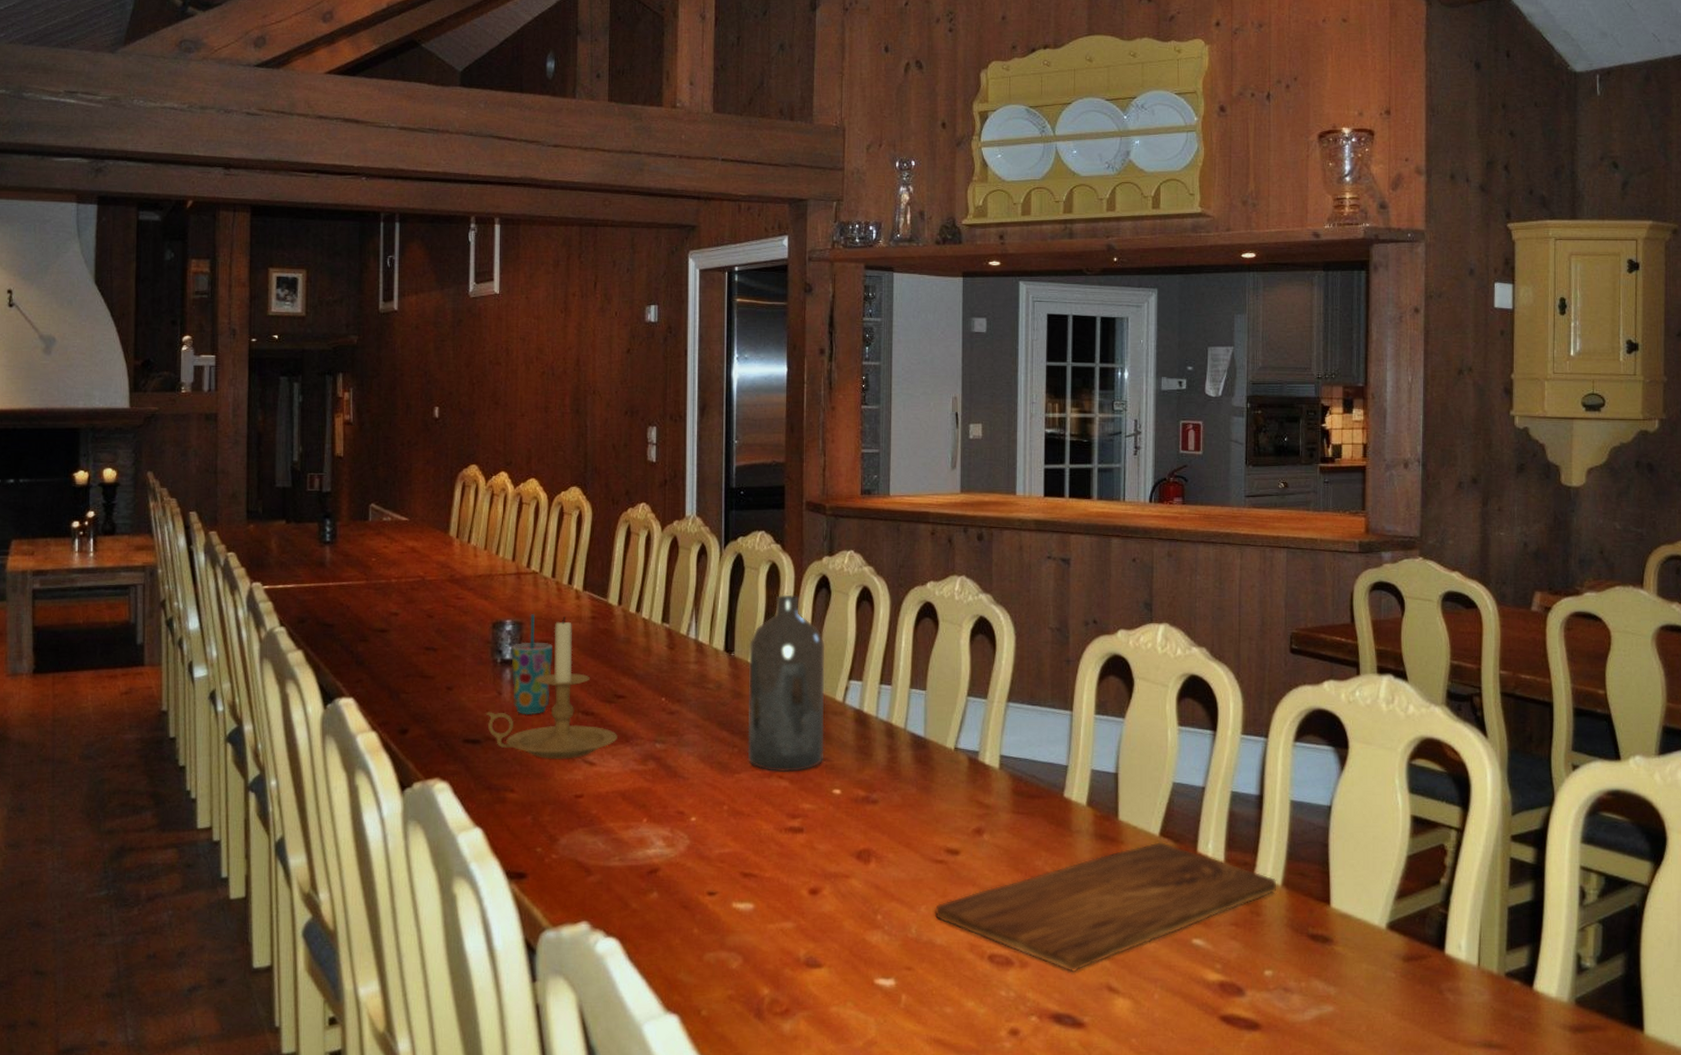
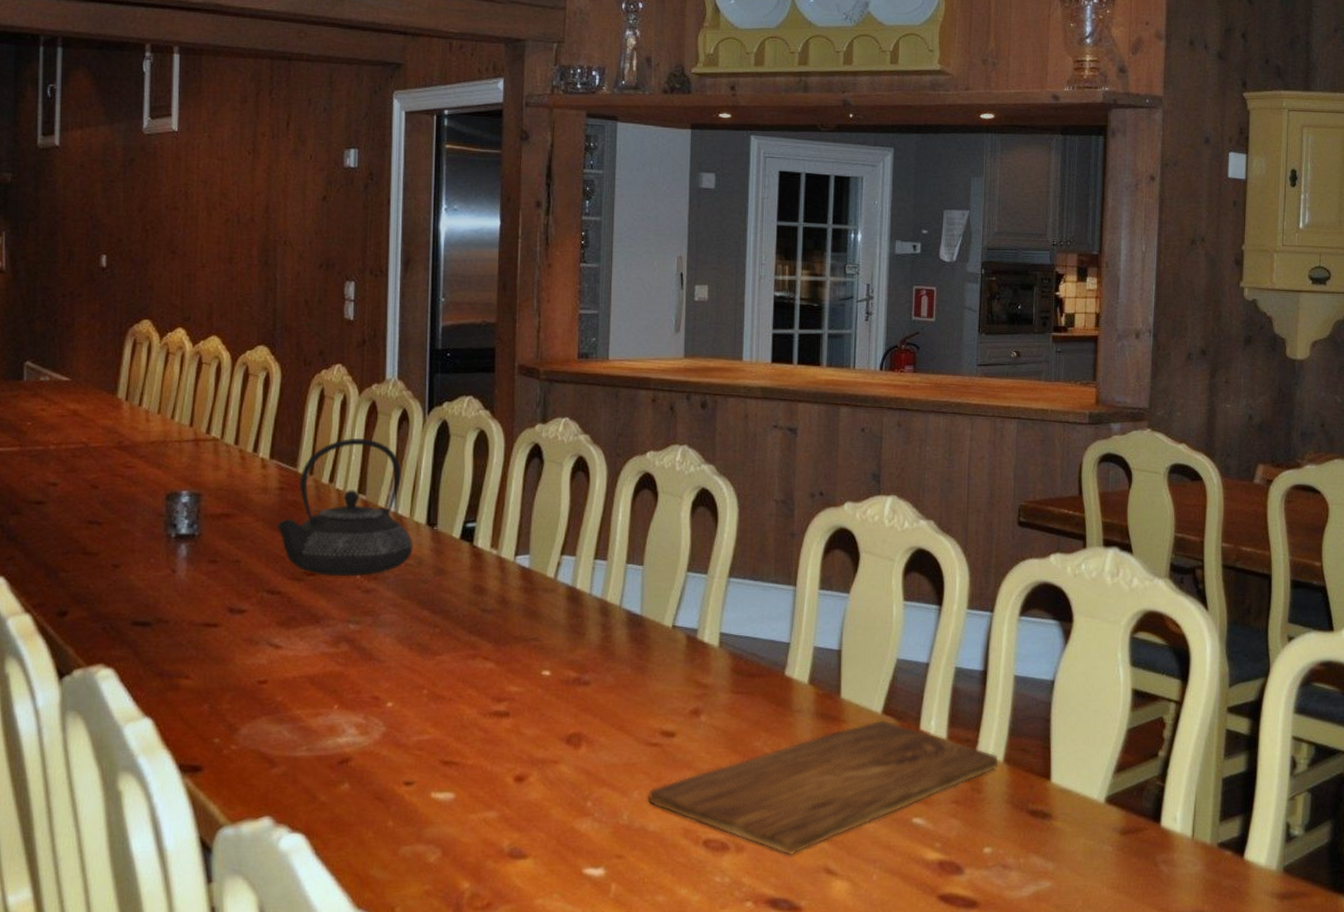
candle holder: present [486,617,618,760] -> none [158,487,307,643]
cup: present [511,614,552,716] -> none [187,484,234,595]
teapot: none [590,571,713,698] -> present [277,438,413,576]
bottle: present [747,594,825,772] -> none [450,464,535,653]

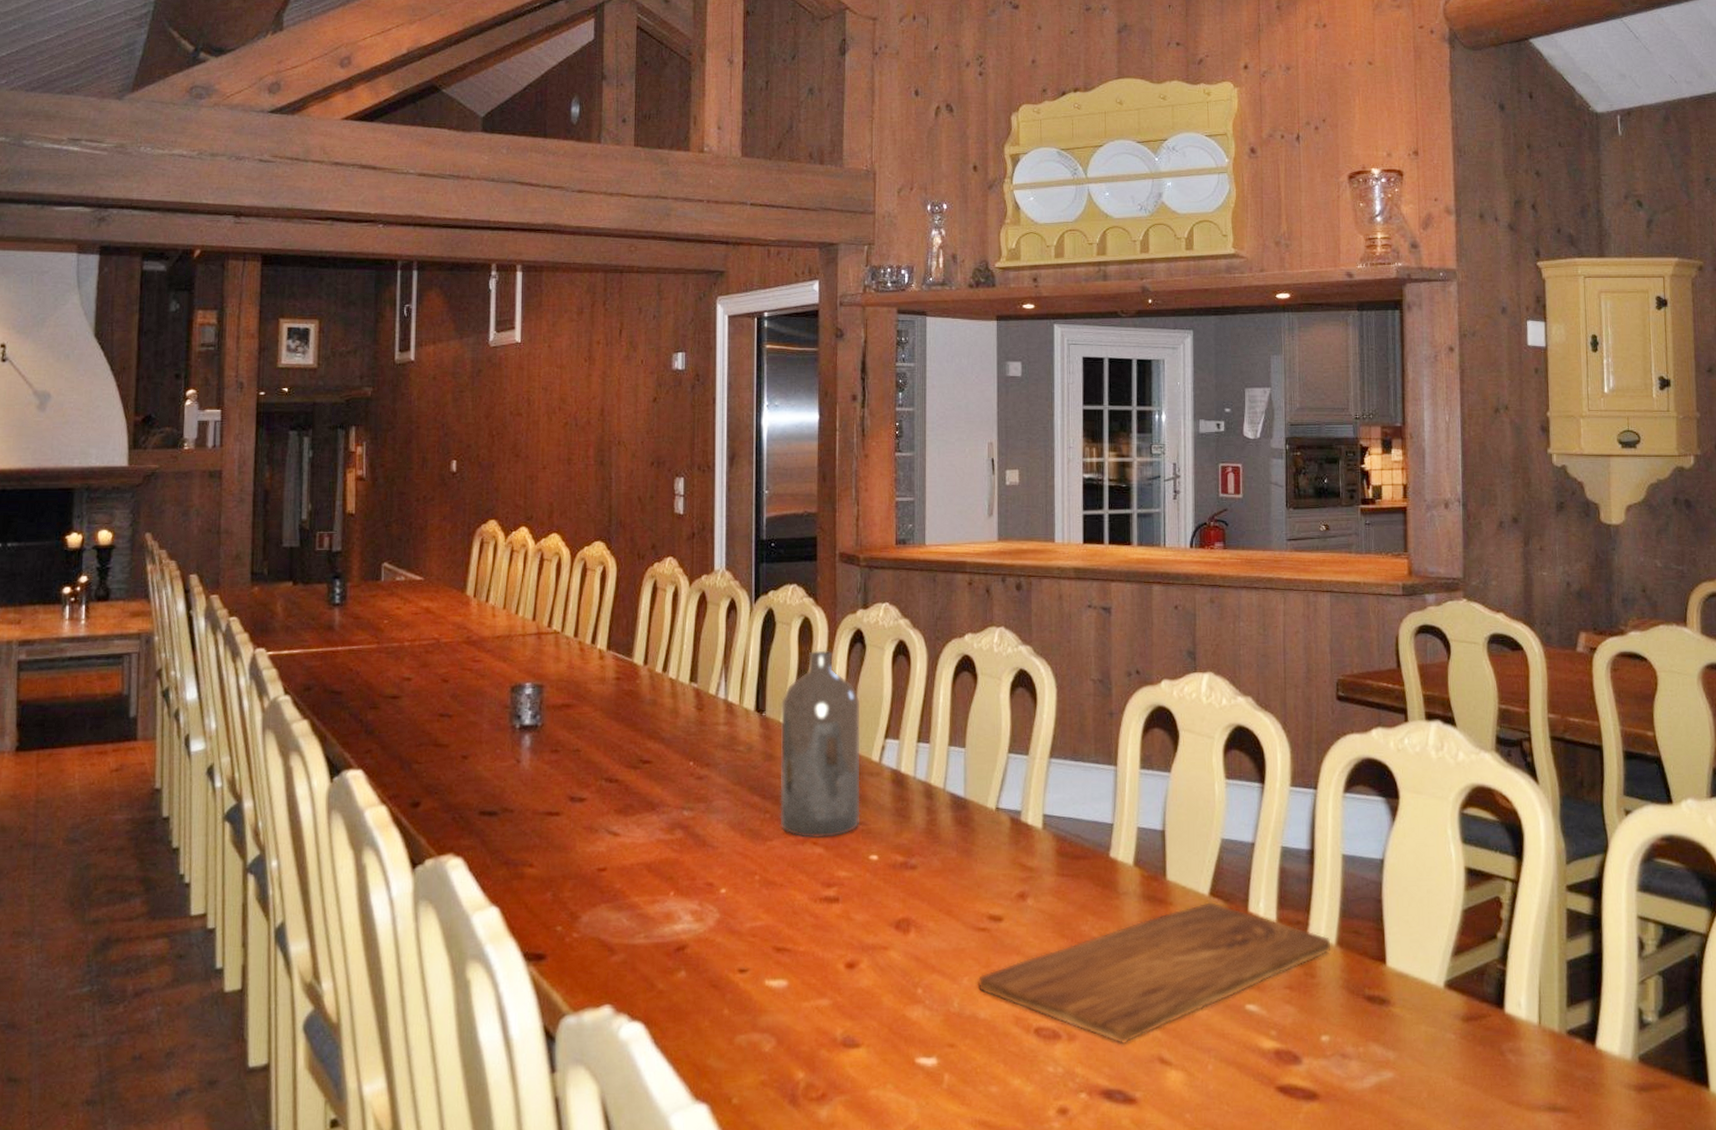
teapot: present [277,438,413,576] -> none [614,628,743,763]
bottle: none [450,464,535,653] -> present [780,650,860,838]

